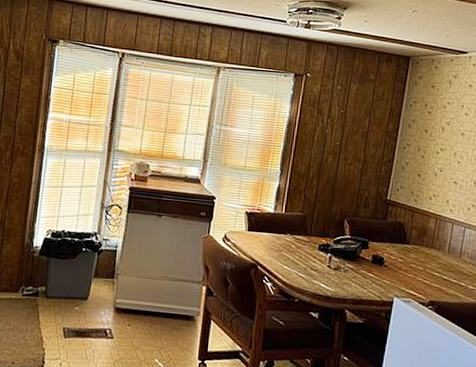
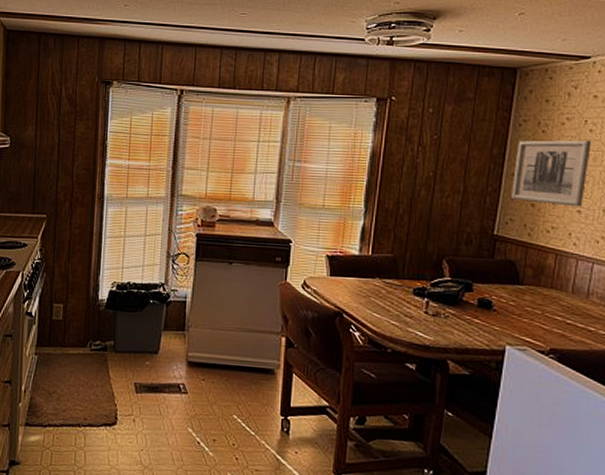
wall art: none [402,119,467,179] -> present [511,140,592,207]

